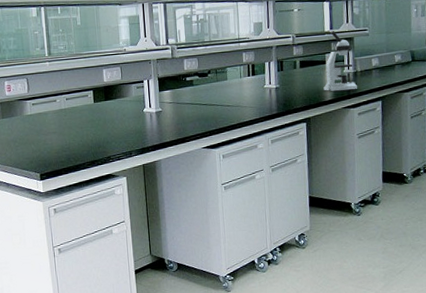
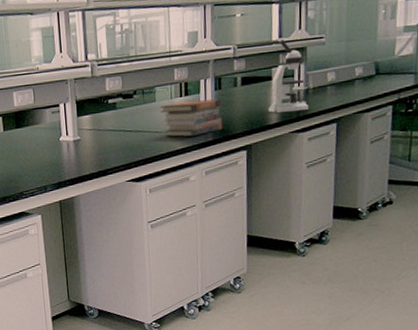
book stack: none [231,78,286,111] -> present [160,99,223,137]

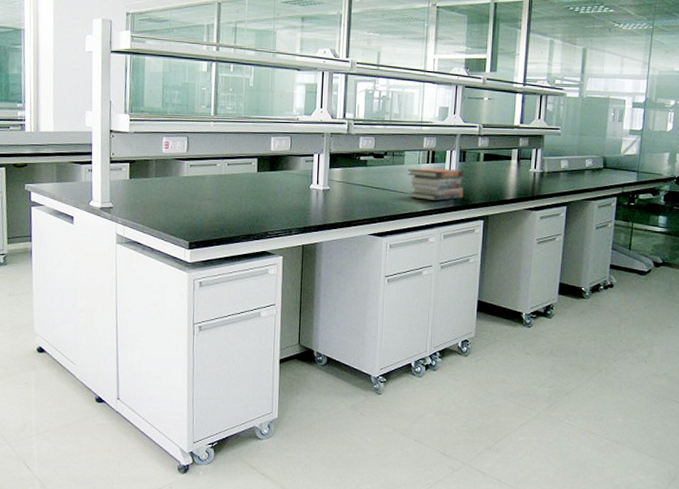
microscope: present [268,39,308,113] -> none [506,125,542,191]

